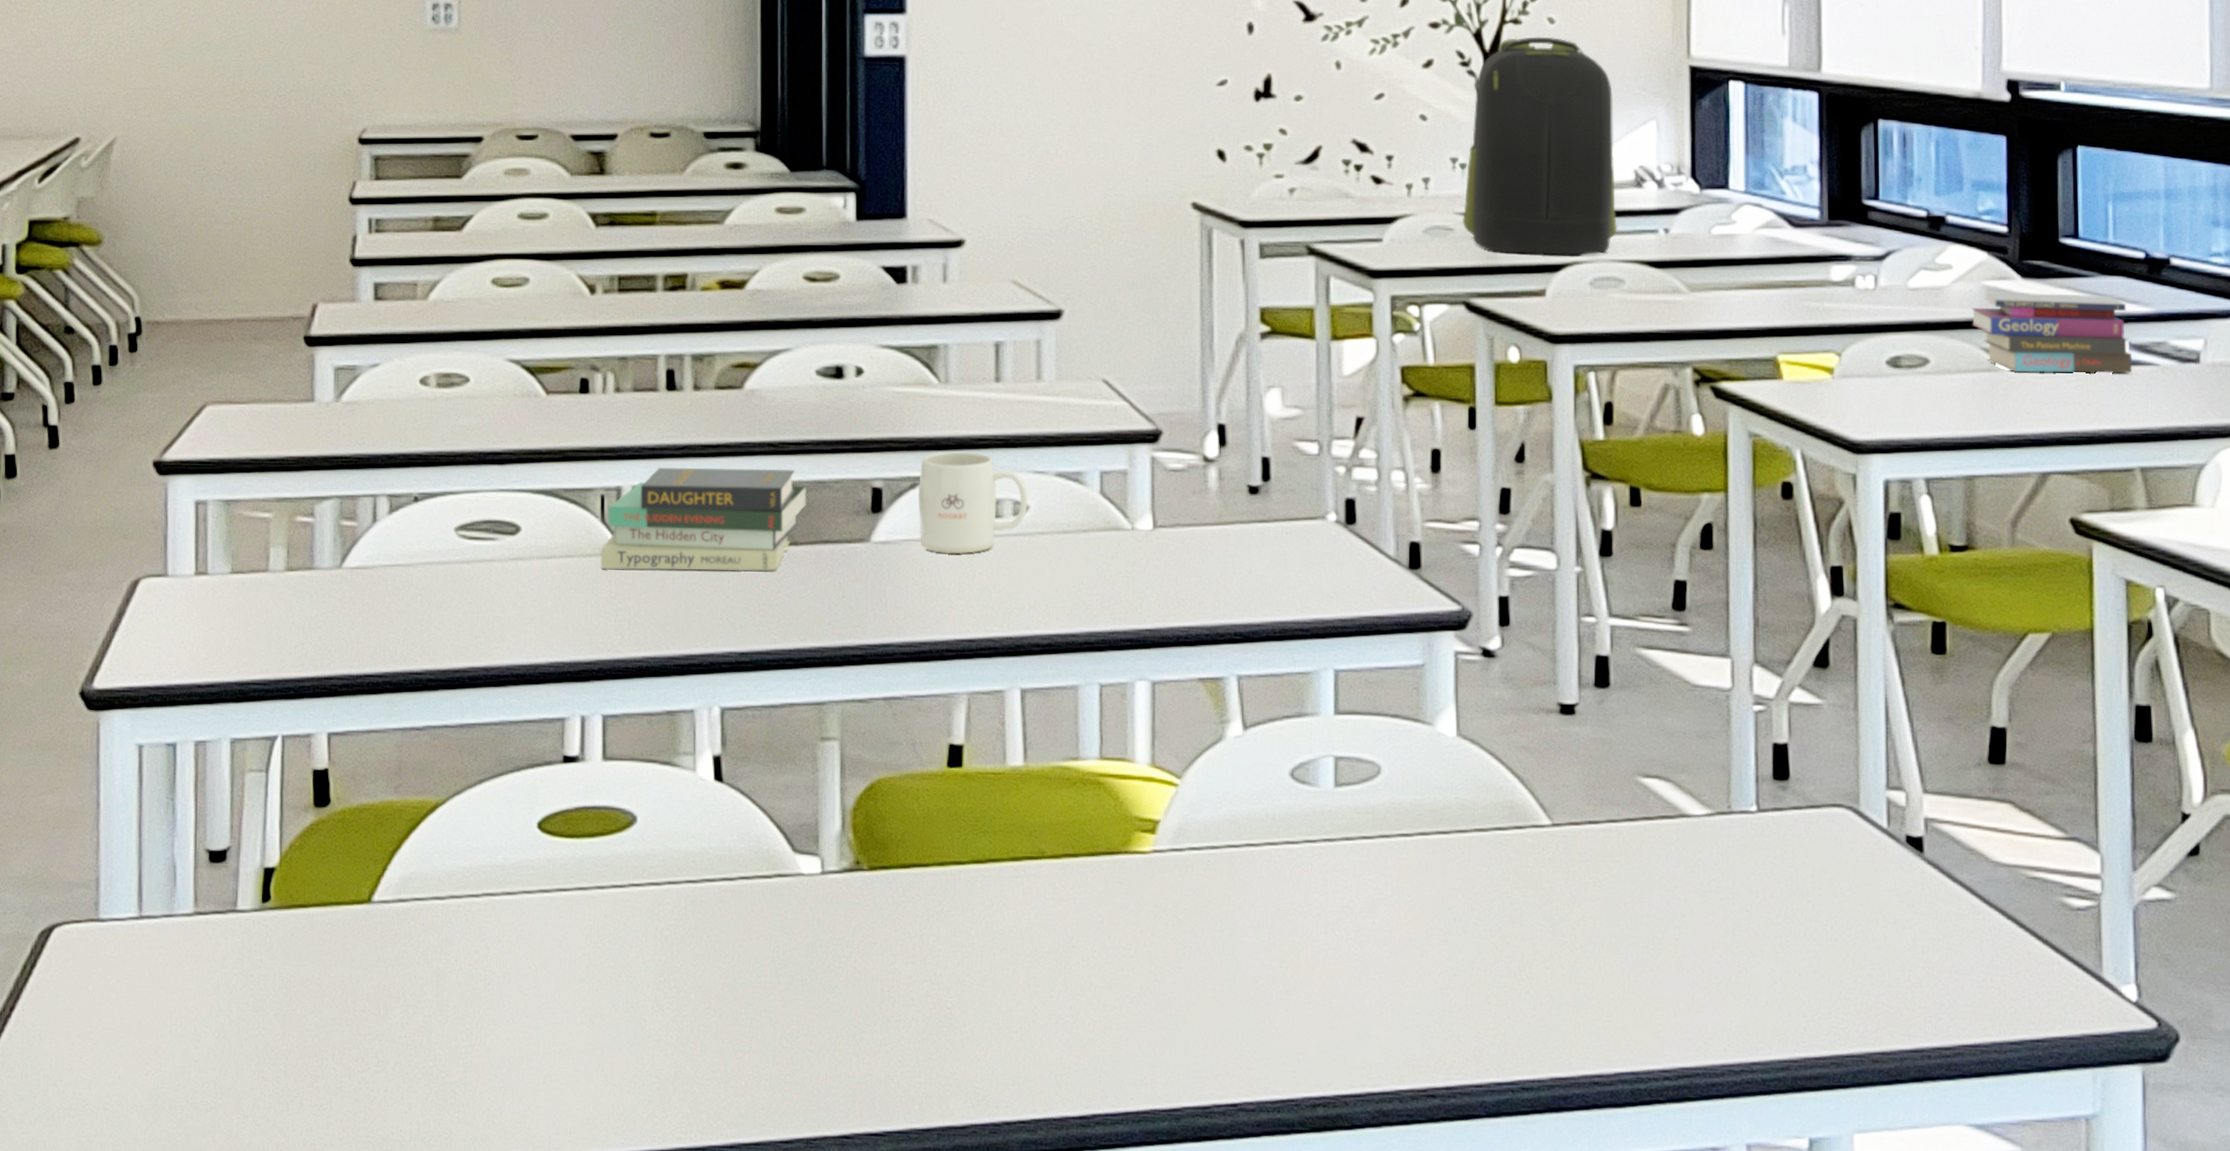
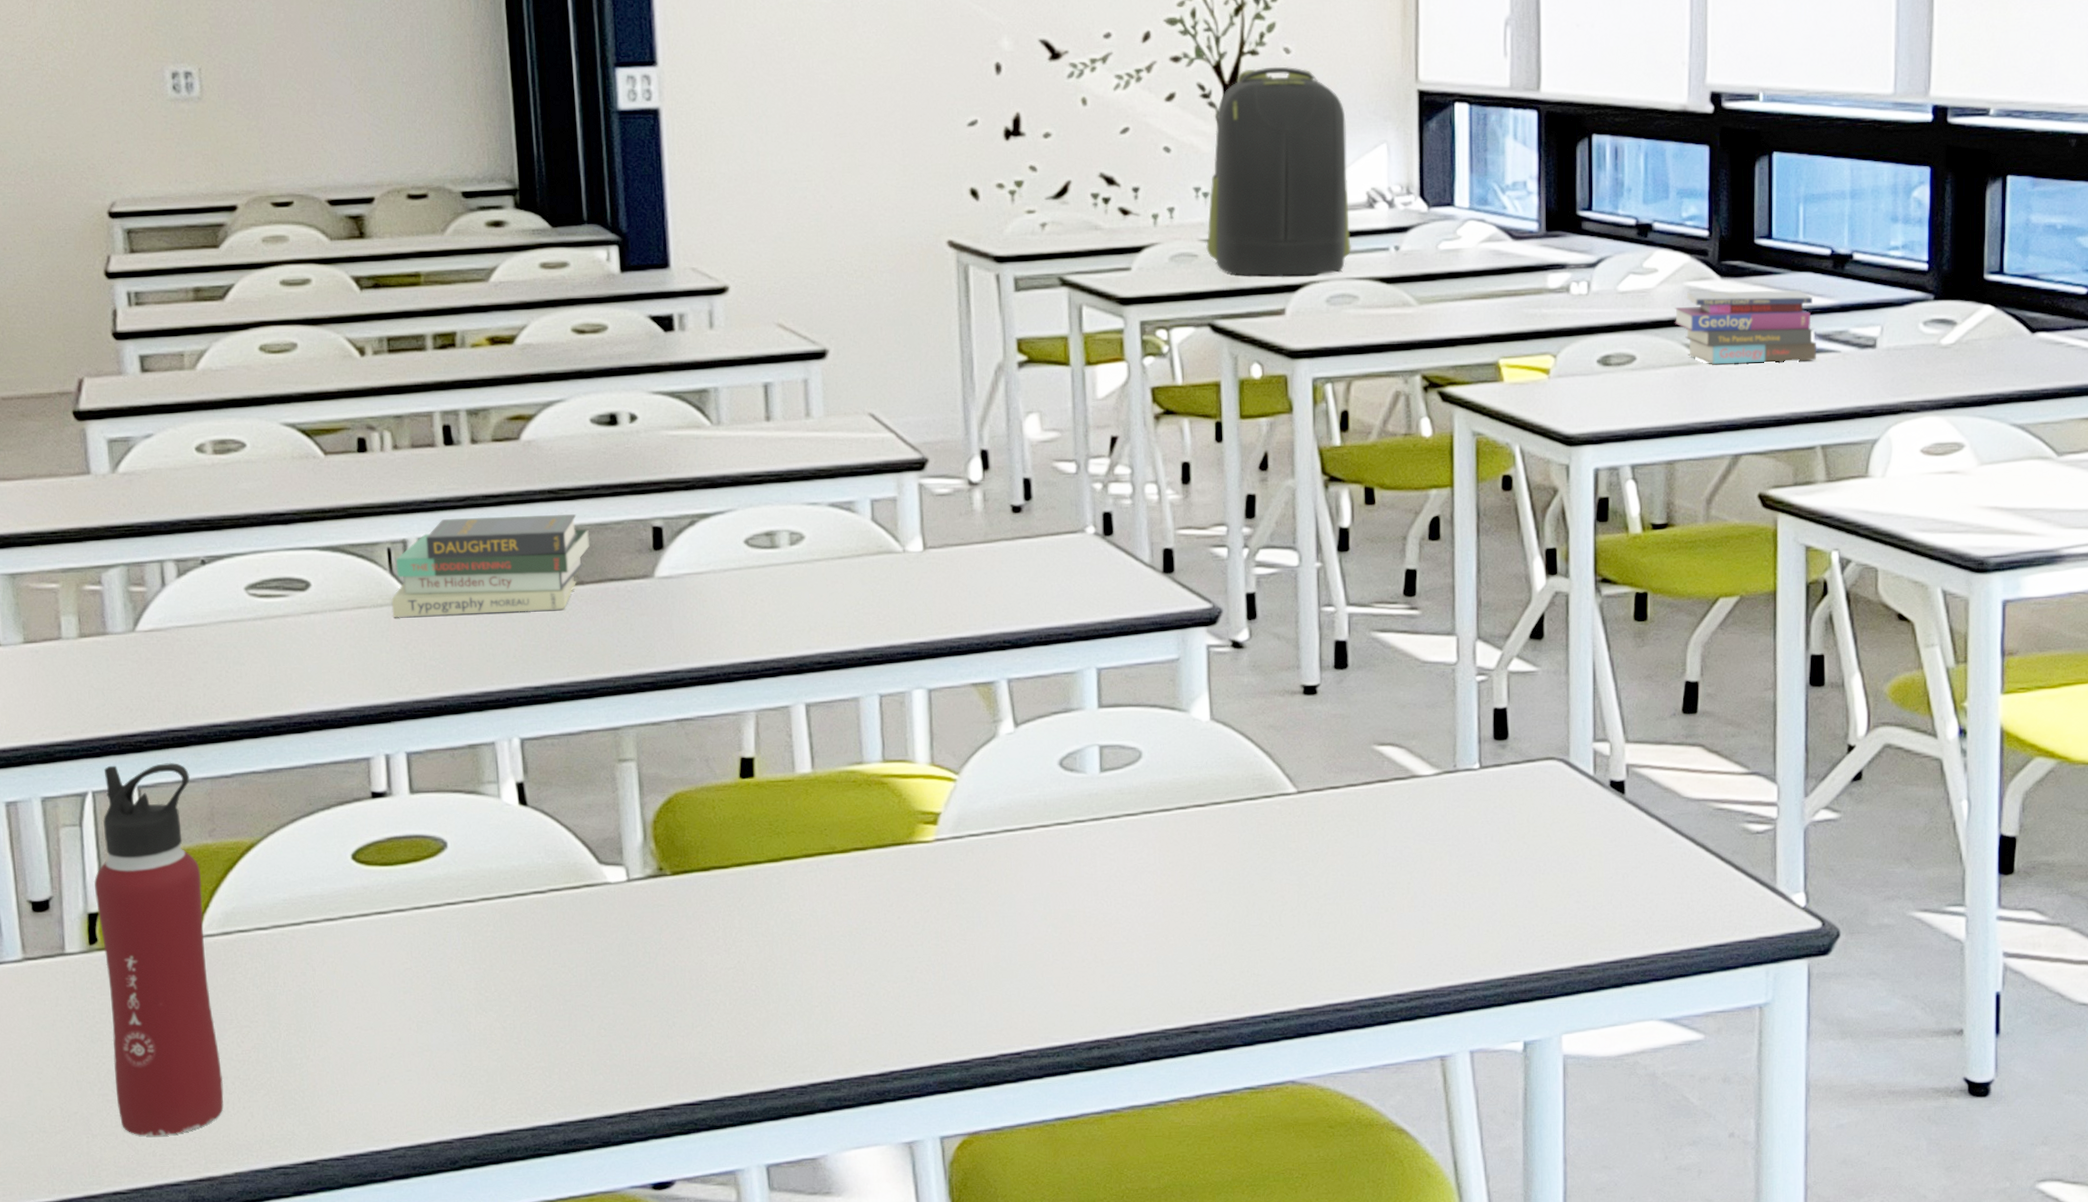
water bottle: none [272,709,383,1123] -> present [94,762,224,1136]
mug: present [918,451,1029,555] -> none [696,488,804,585]

